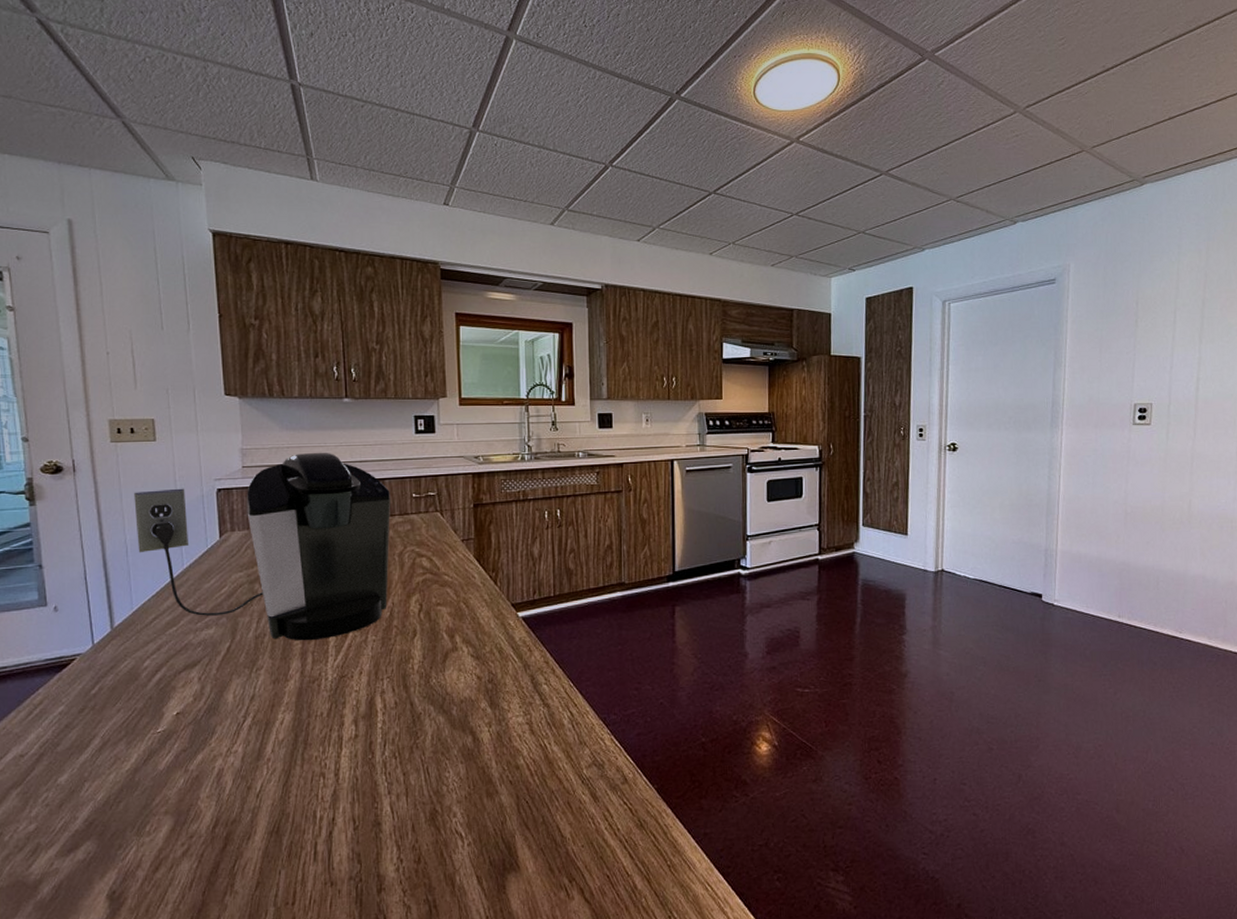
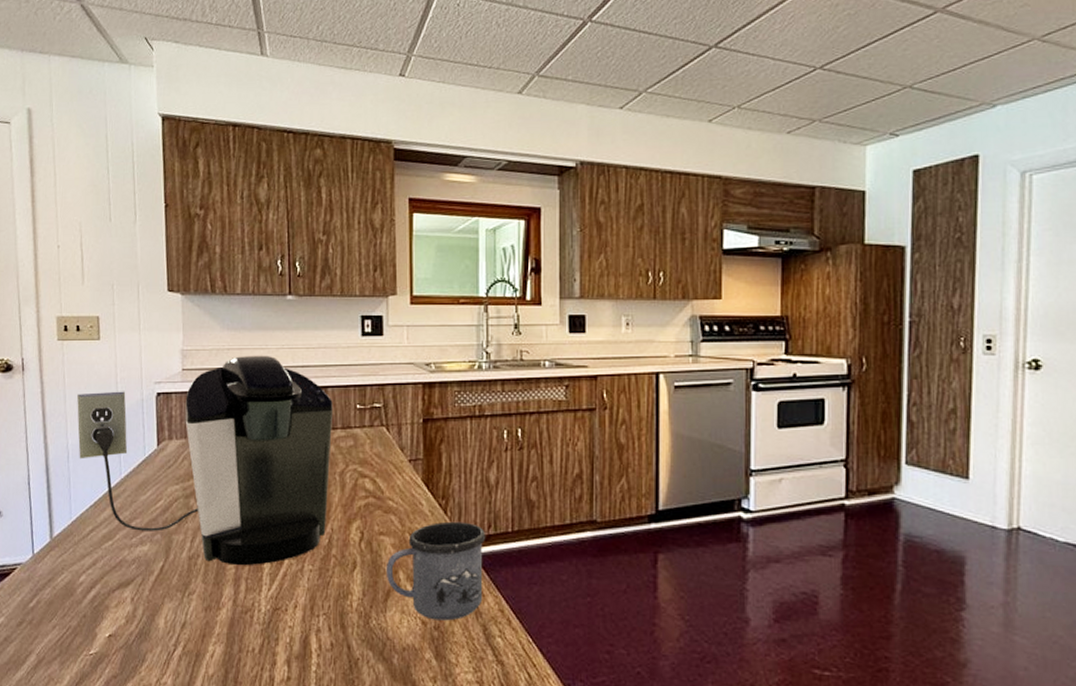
mug: none [443,590,531,675] -> present [385,521,485,621]

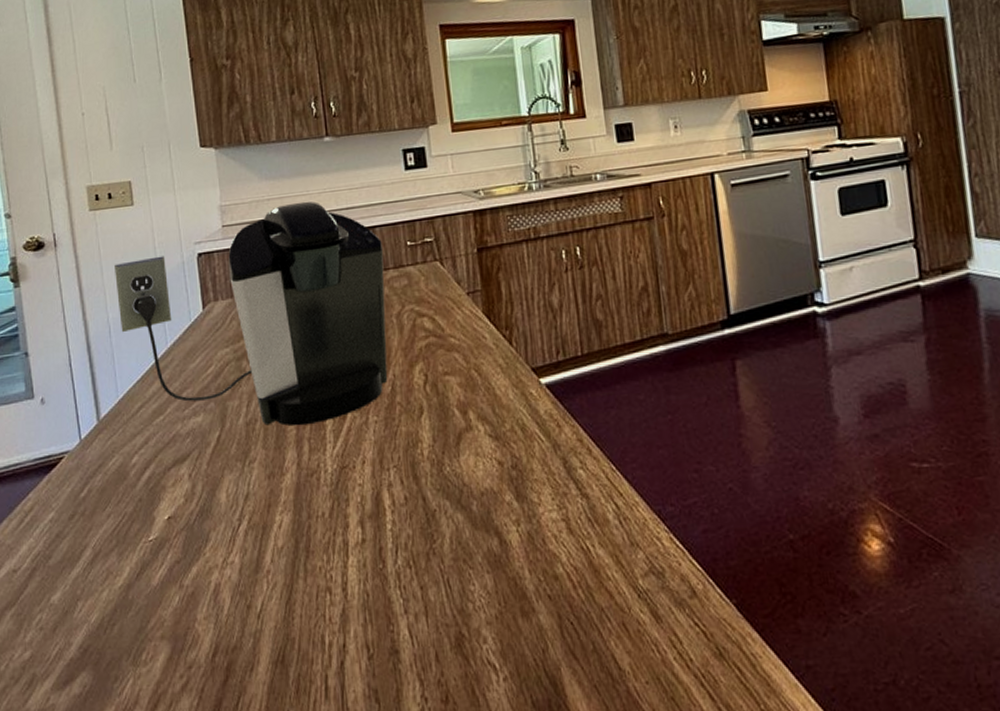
mug: present [385,521,485,621] -> none [454,351,559,459]

